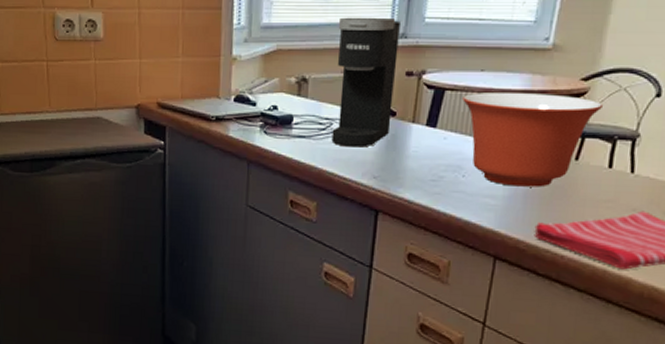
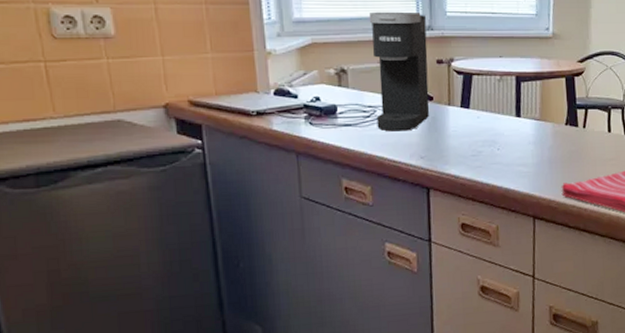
mixing bowl: present [462,92,603,187] -> none [488,74,597,154]

